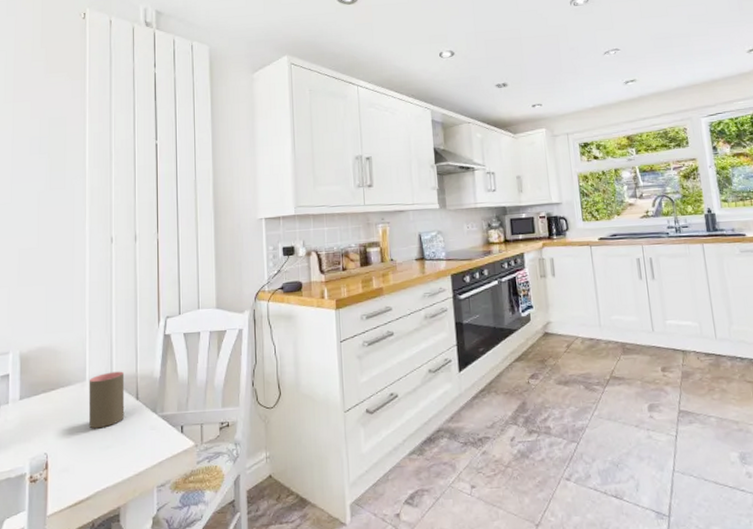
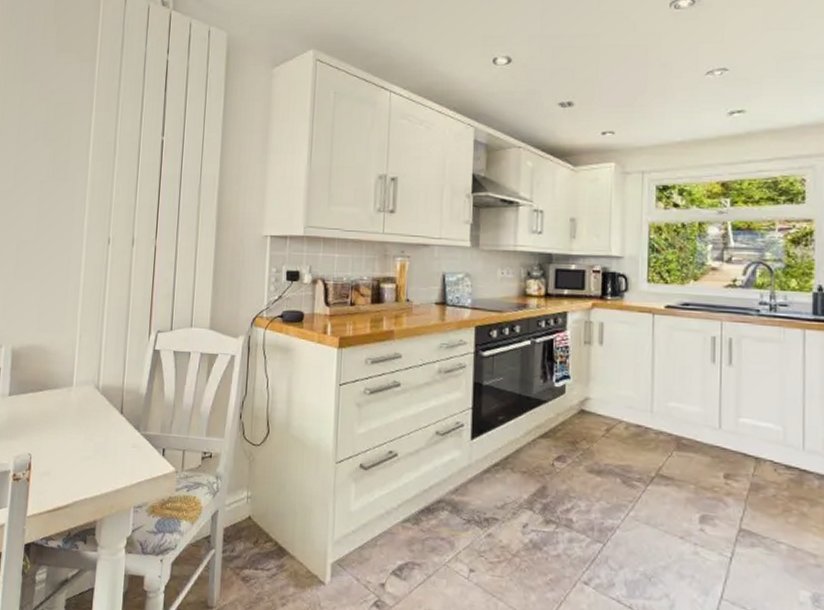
cup: present [88,371,125,429] -> none [73,381,111,438]

